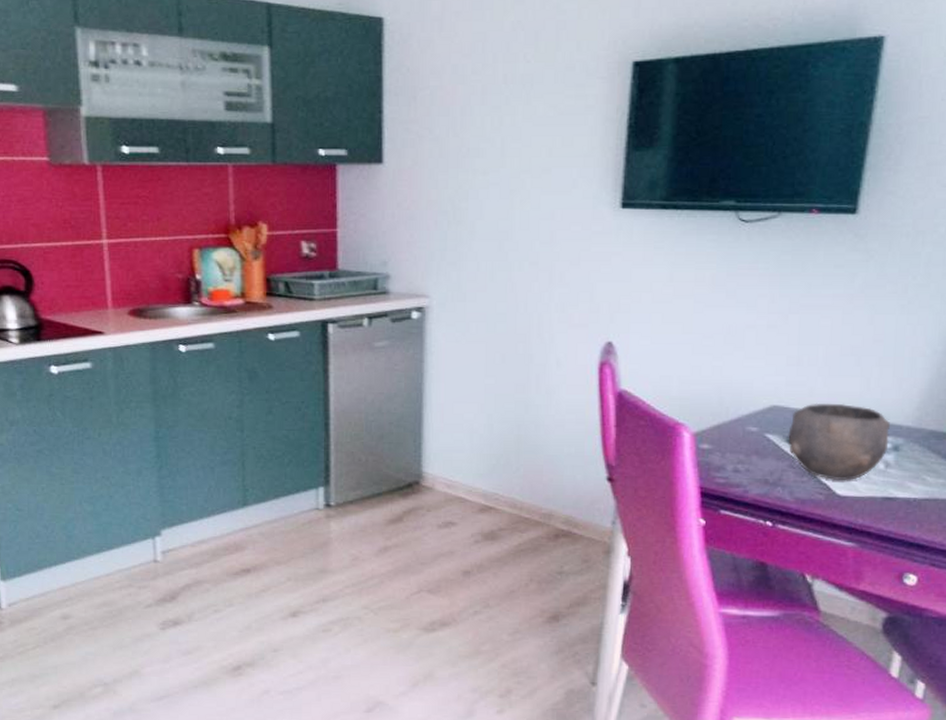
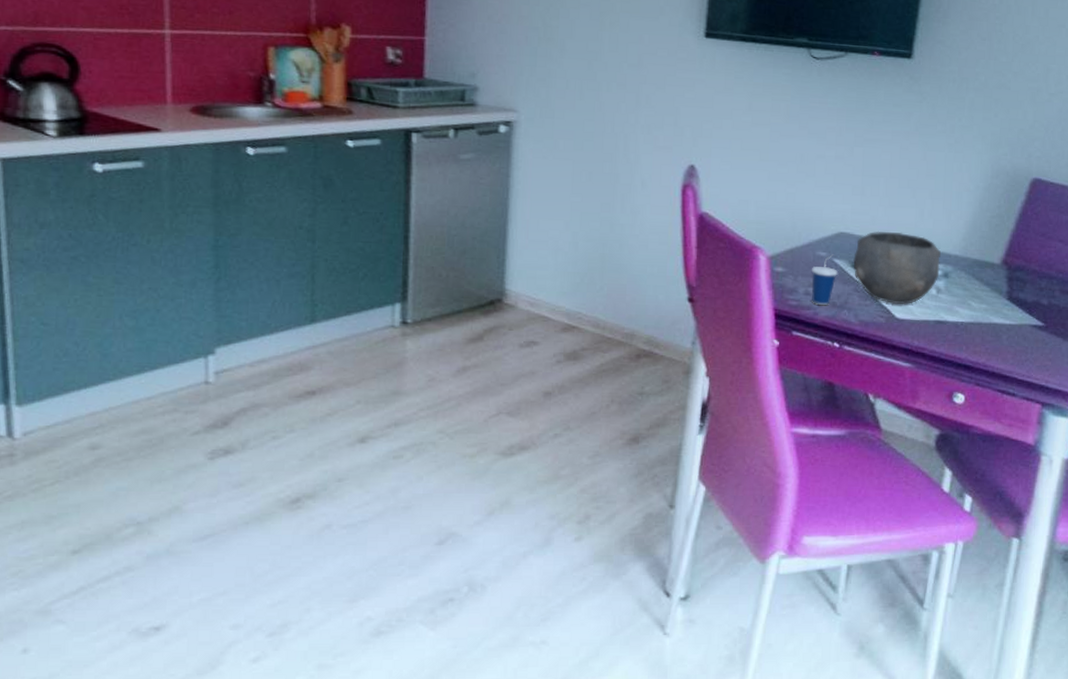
cup: none [740,429,770,483] -> present [811,254,838,306]

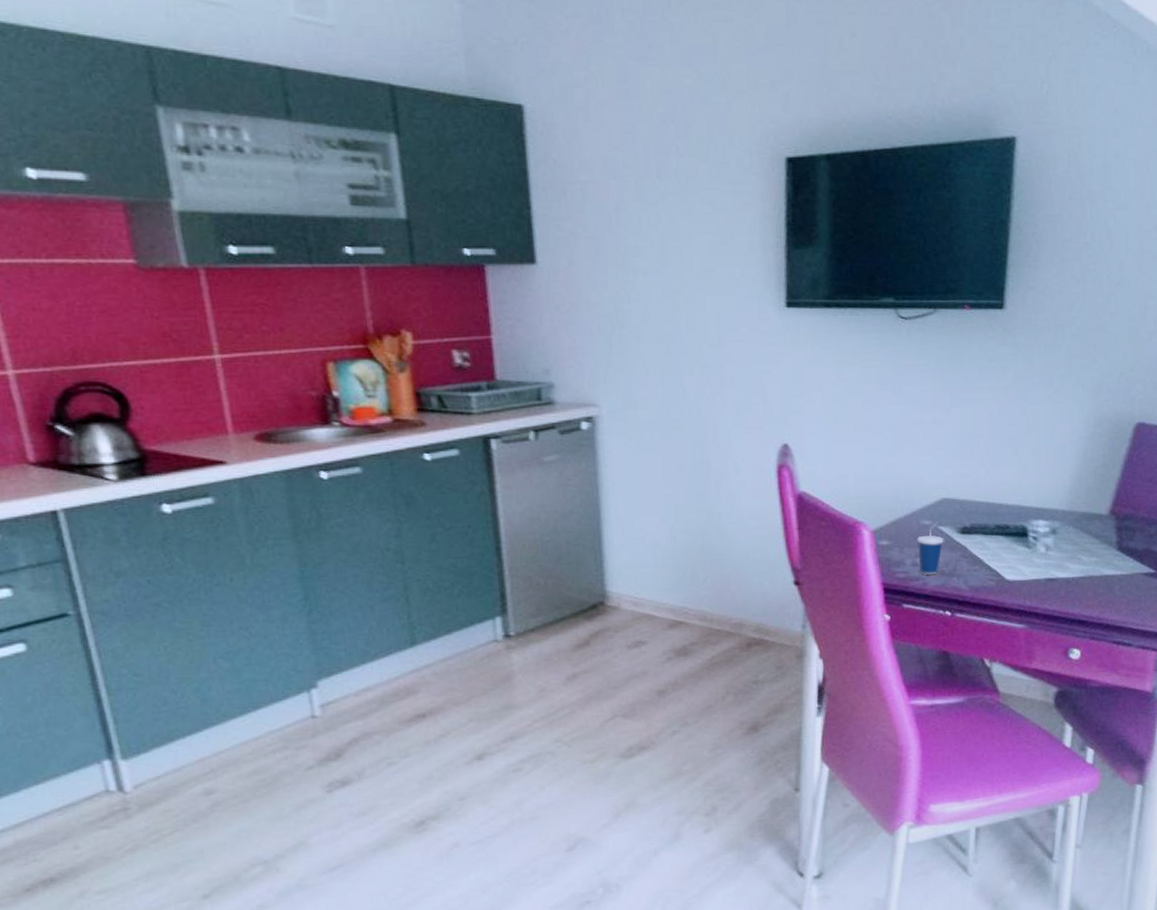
bowl: present [853,231,942,305] -> none [959,492,1048,567]

